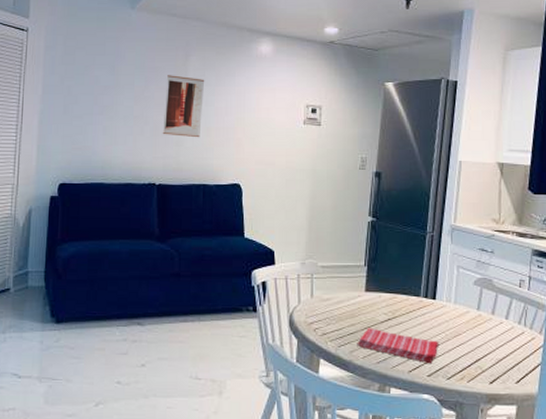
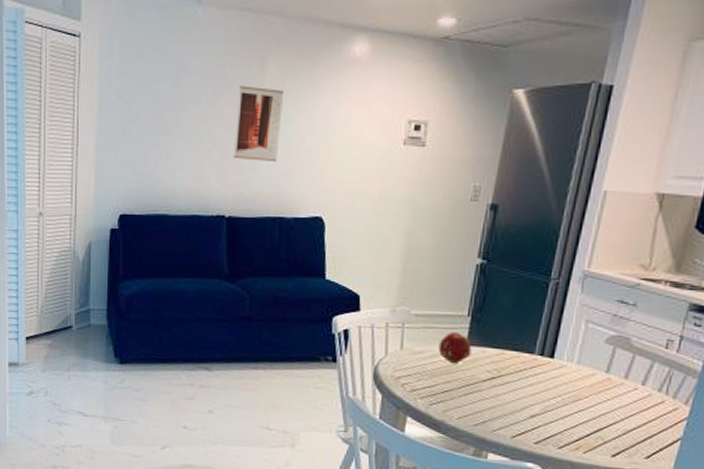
fruit: none [342,281,370,309] -> present [438,332,472,364]
dish towel: present [357,328,439,364] -> none [451,386,553,431]

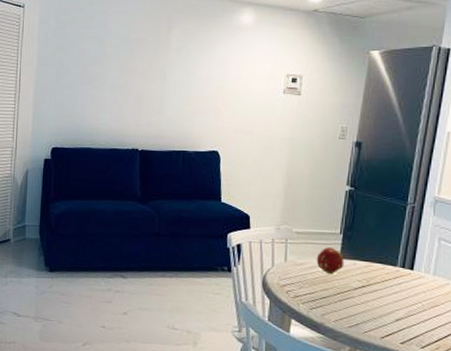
wall art: present [233,86,285,162] -> none [145,46,187,107]

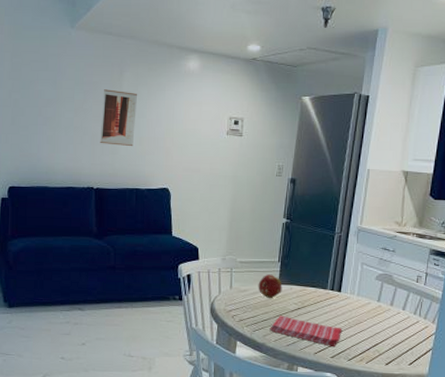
wall art: none [145,46,187,107] -> present [99,89,138,147]
dish towel: none [329,293,415,332] -> present [269,315,343,348]

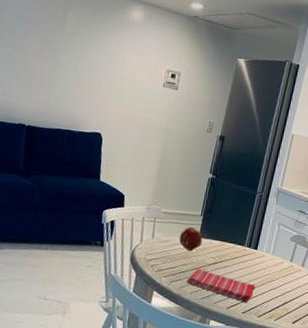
wall art: present [99,89,138,147] -> none [36,28,80,88]

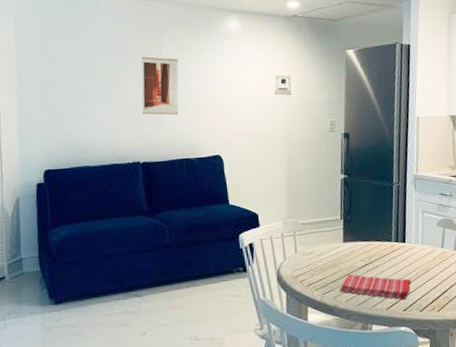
wall art: none [36,28,80,88] -> present [141,57,179,115]
fruit: present [179,227,203,251] -> none [323,233,348,259]

